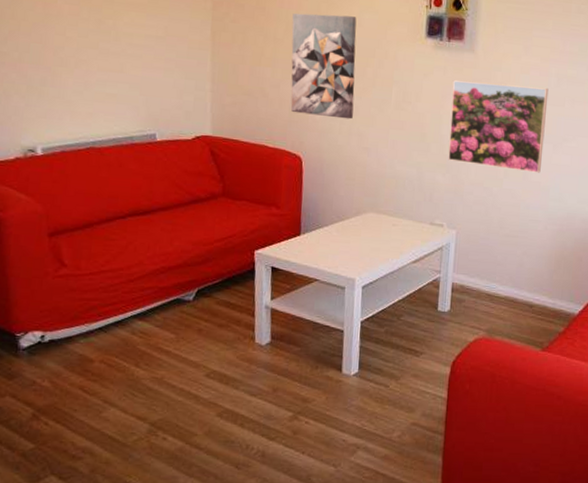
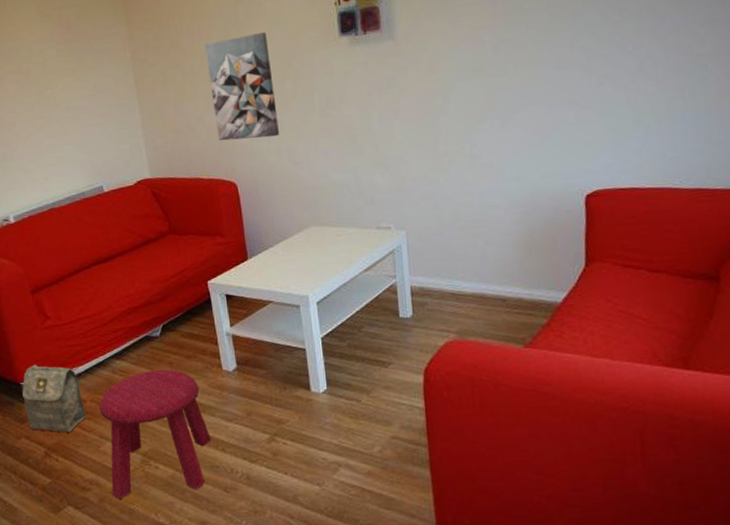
bag: none [16,315,92,394] -> present [22,364,86,433]
stool: none [107,335,231,471] -> present [99,369,211,499]
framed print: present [448,80,549,173] -> none [376,58,491,159]

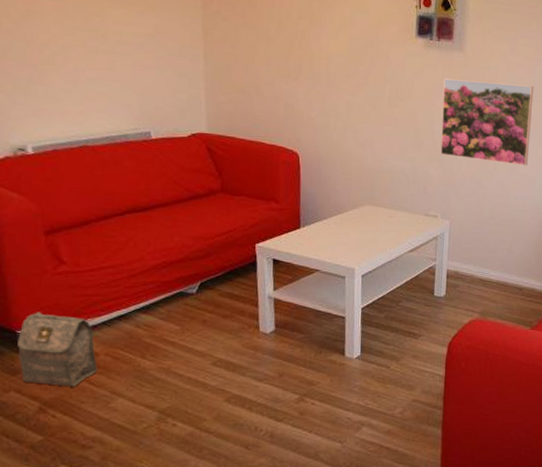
stool: present [99,369,211,499] -> none [114,327,238,457]
wall art: present [205,32,279,141] -> none [284,12,349,116]
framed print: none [376,58,491,159] -> present [440,78,534,166]

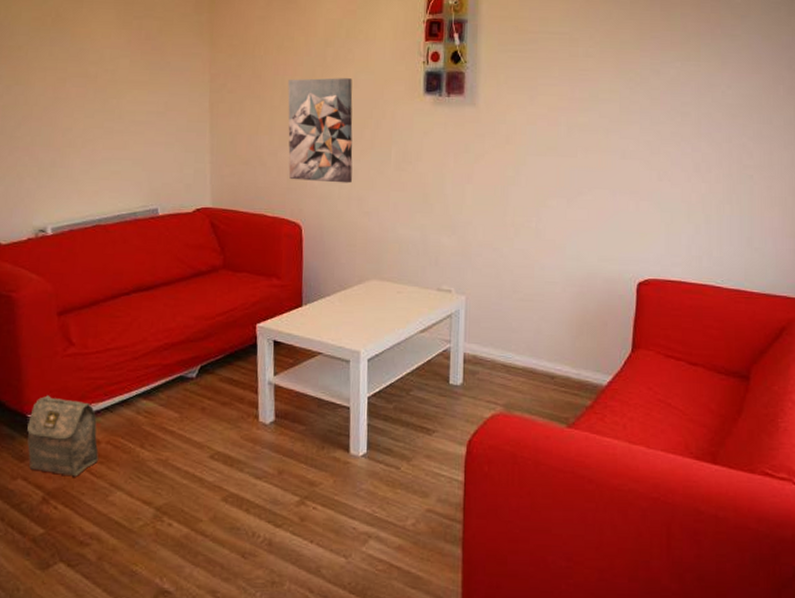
wall art: none [284,12,349,116] -> present [287,78,353,183]
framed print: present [440,78,534,166] -> none [453,136,559,230]

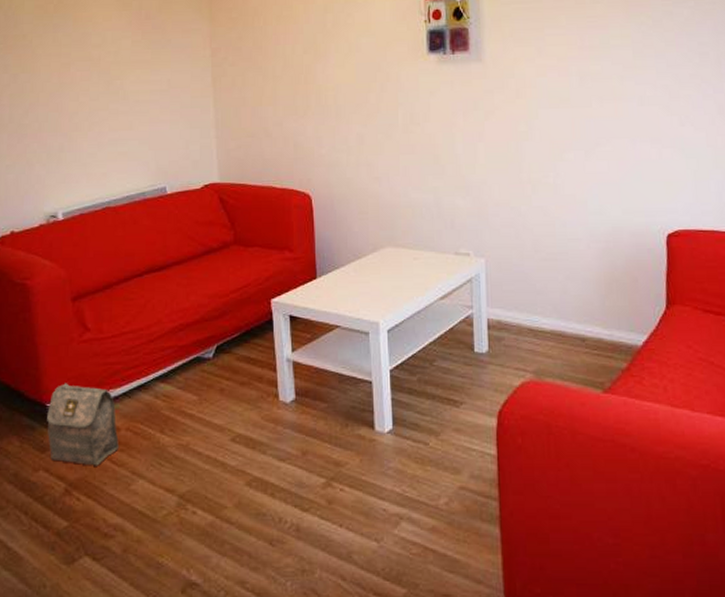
wall art: present [287,78,353,183] -> none [289,43,359,150]

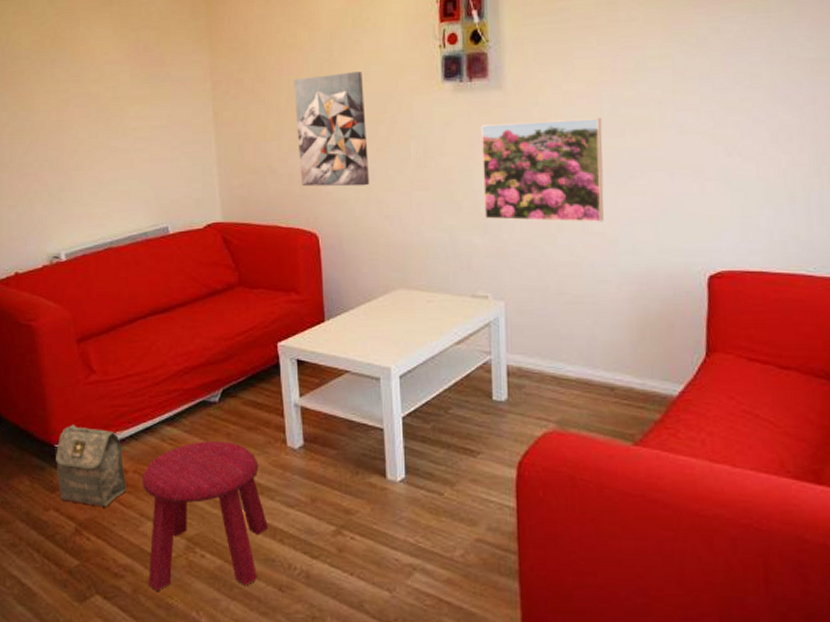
stool: none [135,396,259,550] -> present [142,440,268,591]
wall art: none [289,43,359,150] -> present [294,71,369,187]
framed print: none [462,89,574,185] -> present [480,117,604,222]

